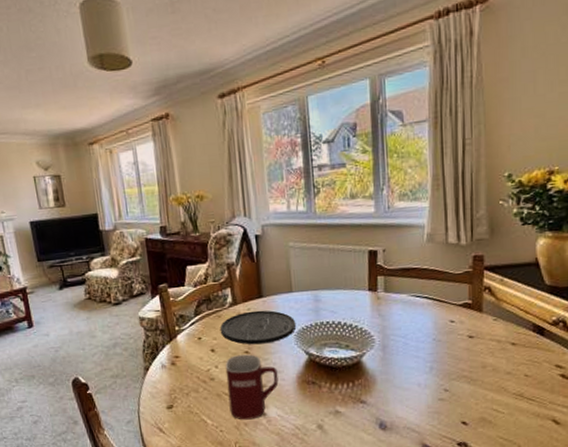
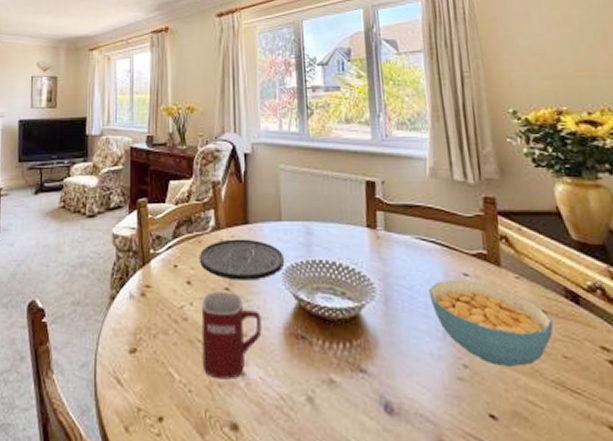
cereal bowl: none [420,326,520,387] -> present [429,279,554,366]

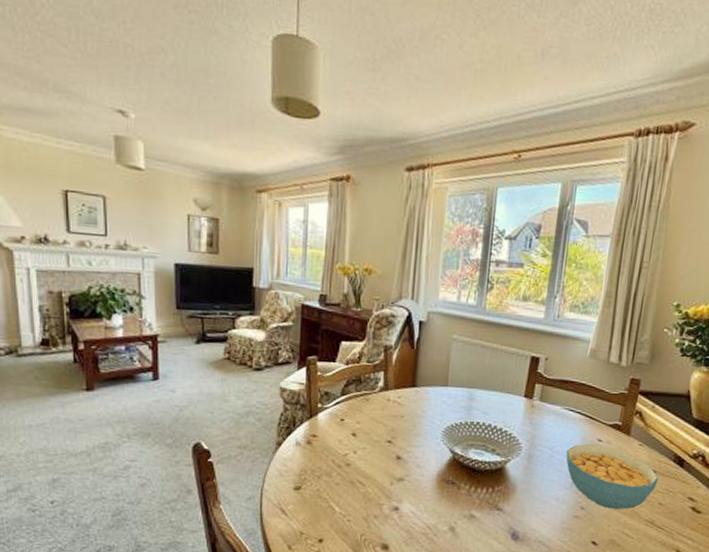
plate: present [200,239,285,281] -> none [366,399,446,436]
mug: present [201,291,262,380] -> none [361,443,418,513]

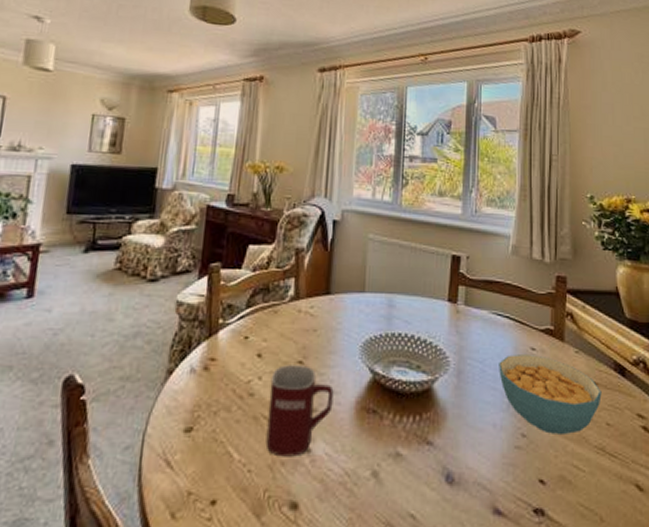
mug: none [361,443,418,513] -> present [265,365,334,457]

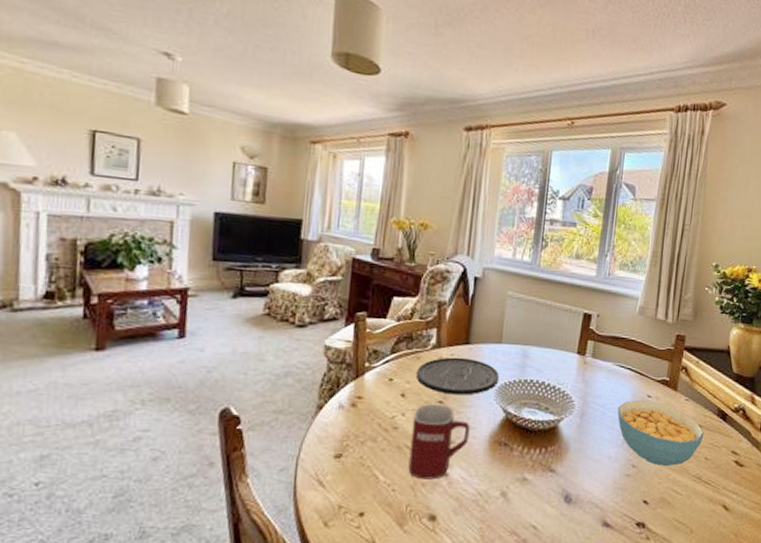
plate: none [274,309,364,354] -> present [416,357,500,395]

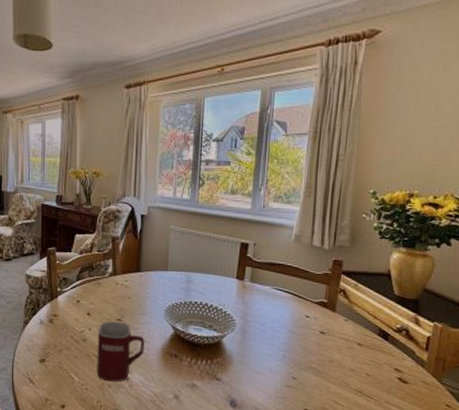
plate: present [416,357,500,395] -> none [99,283,168,314]
cereal bowl: present [617,400,704,466] -> none [276,319,365,380]

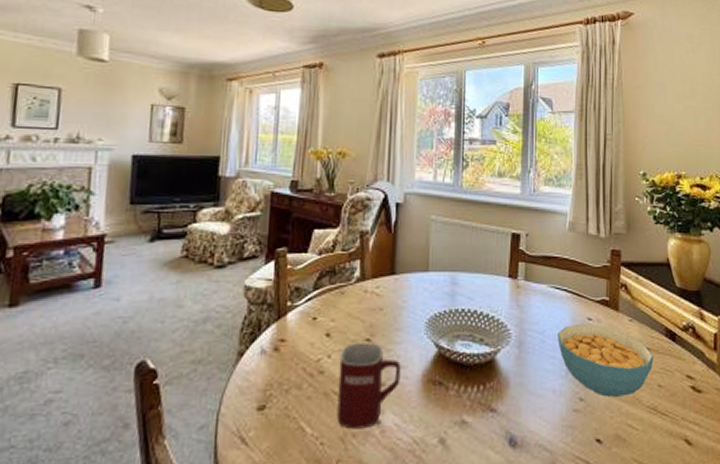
cereal bowl: none [276,319,365,380] -> present [557,323,654,397]

